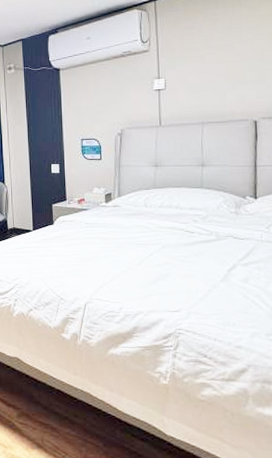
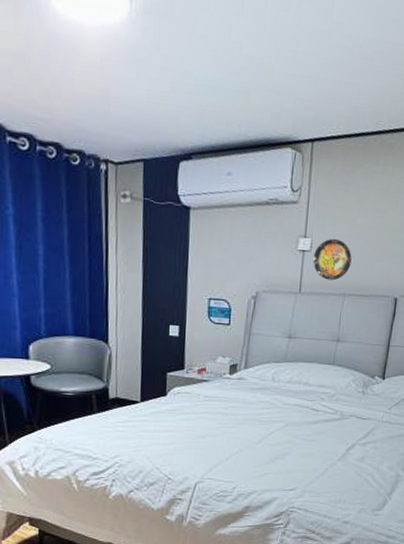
decorative plate: none [169,75,205,112] -> present [313,238,352,281]

